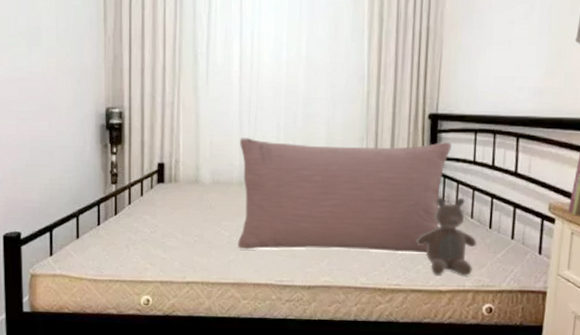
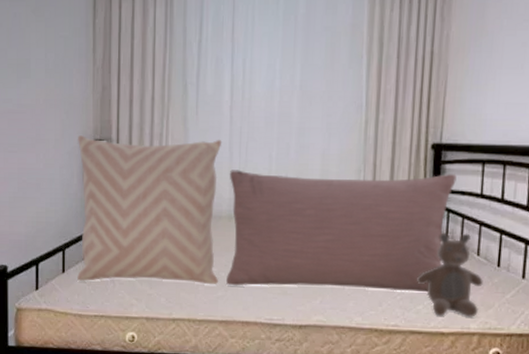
pillow: none [89,103,232,249] -> present [77,135,222,285]

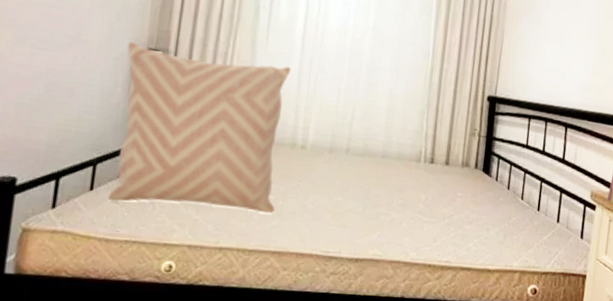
pillow: present [226,170,457,293] -> none [283,98,507,232]
stuffed animal: present [417,232,483,317] -> none [469,176,525,256]

